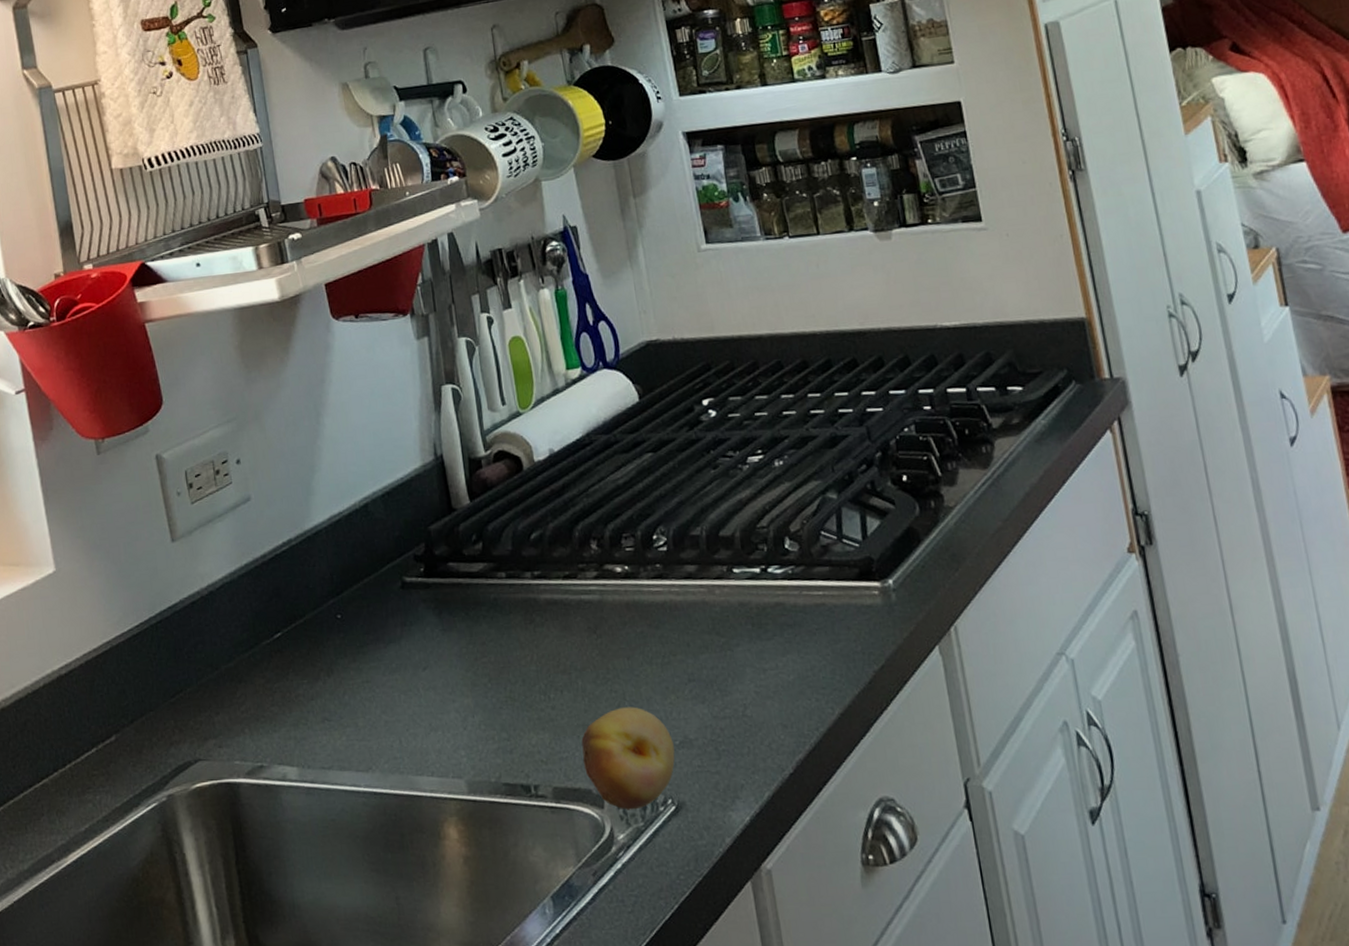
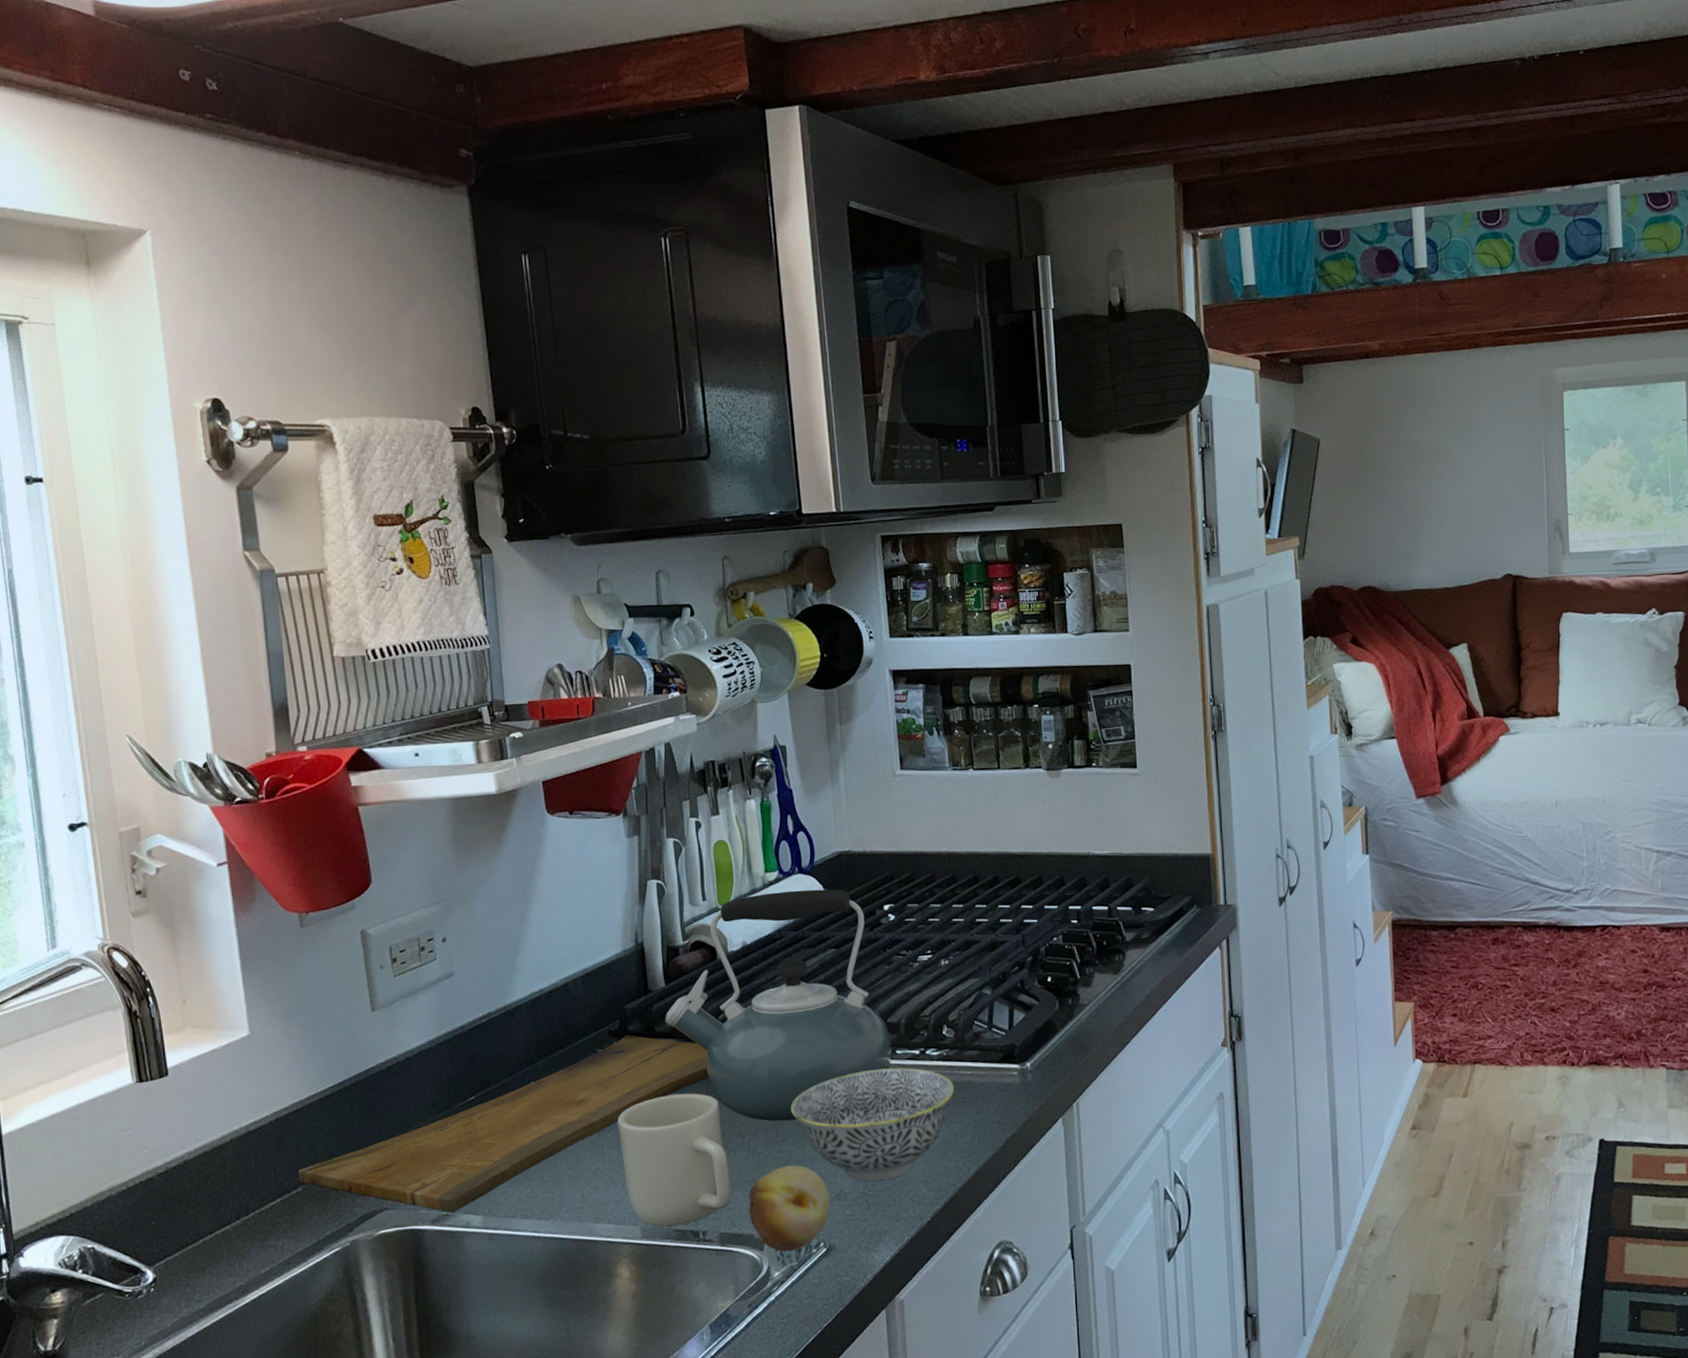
cutting board: none [111,559,526,763] -> present [298,1035,709,1212]
mug: none [431,624,563,780] -> present [617,1093,732,1227]
kettle: none [472,384,729,656] -> present [665,889,892,1121]
bowl: none [619,589,806,725] -> present [790,1068,954,1181]

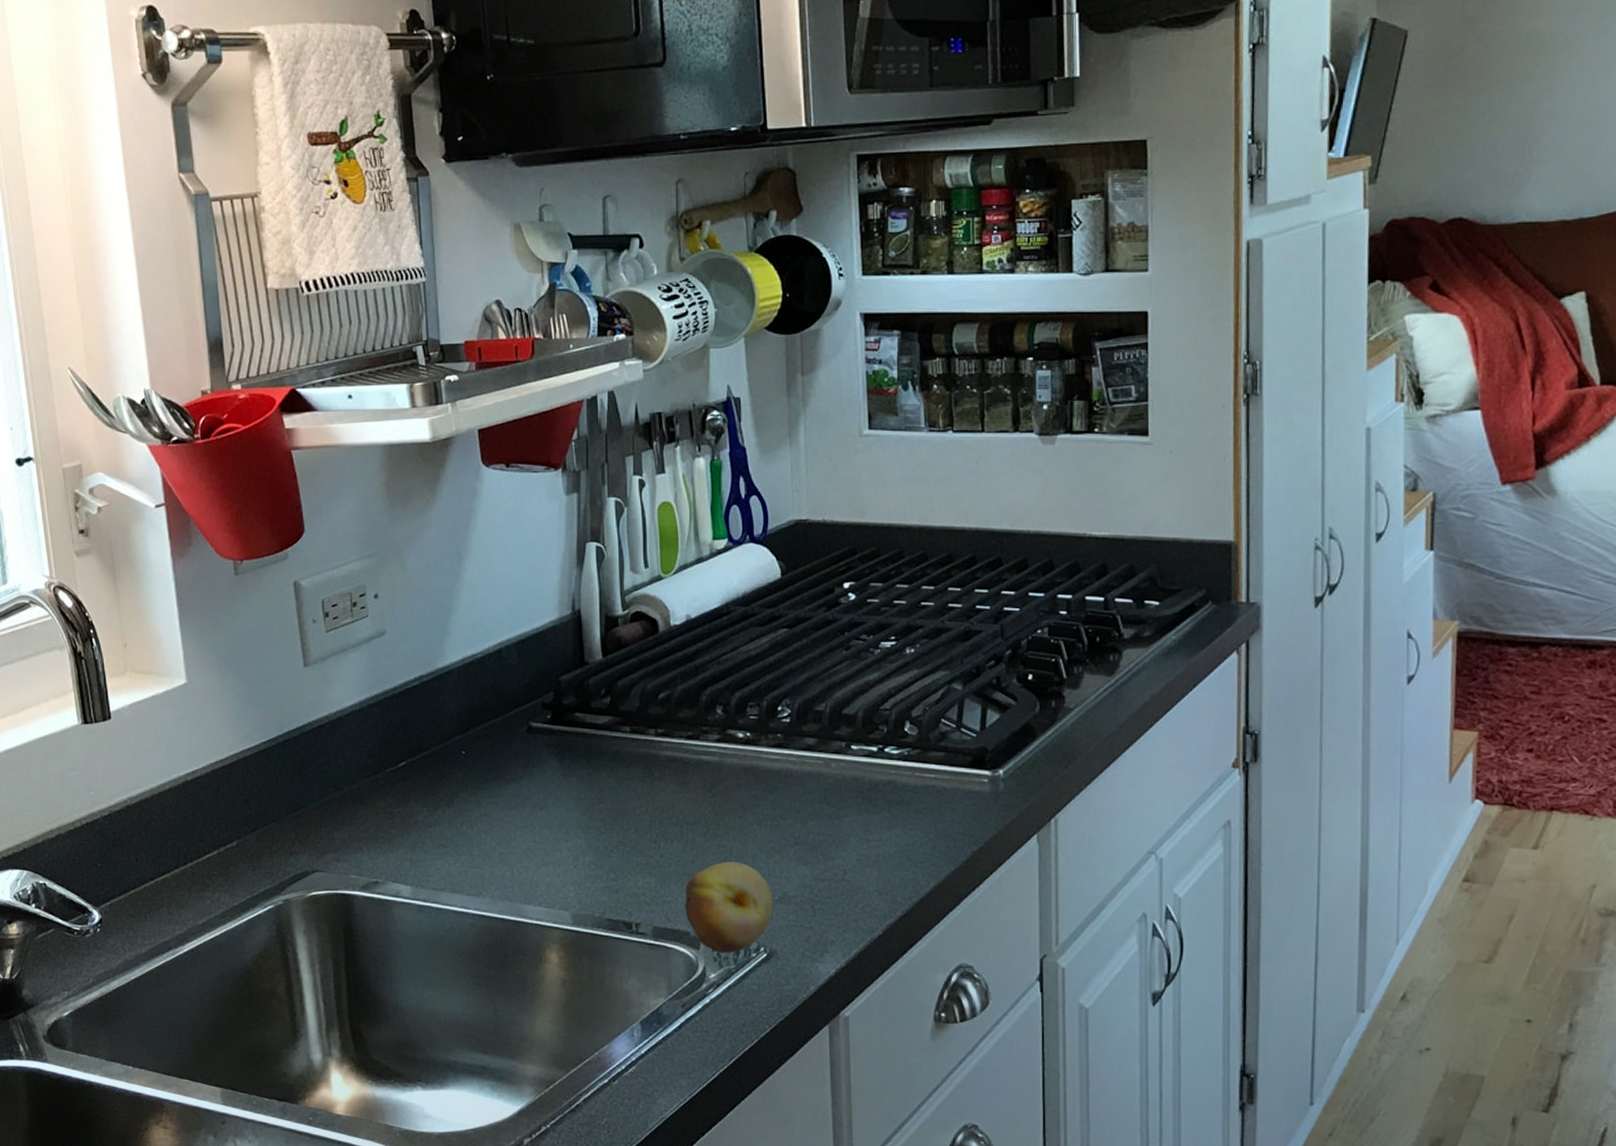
cutting board: present [298,1035,709,1212] -> none [233,709,646,880]
mug: present [617,1093,732,1227] -> none [550,775,667,915]
kettle: present [665,889,892,1121] -> none [601,561,847,814]
bowl: present [790,1068,954,1181] -> none [733,764,915,886]

